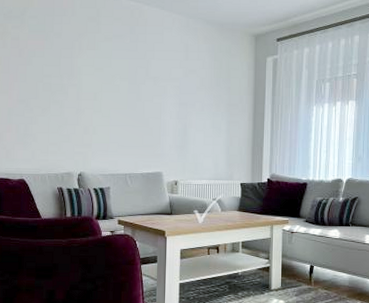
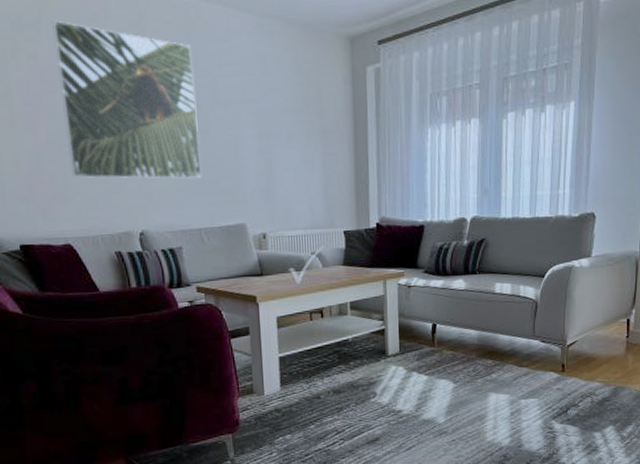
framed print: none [32,14,133,135] -> present [52,20,201,180]

